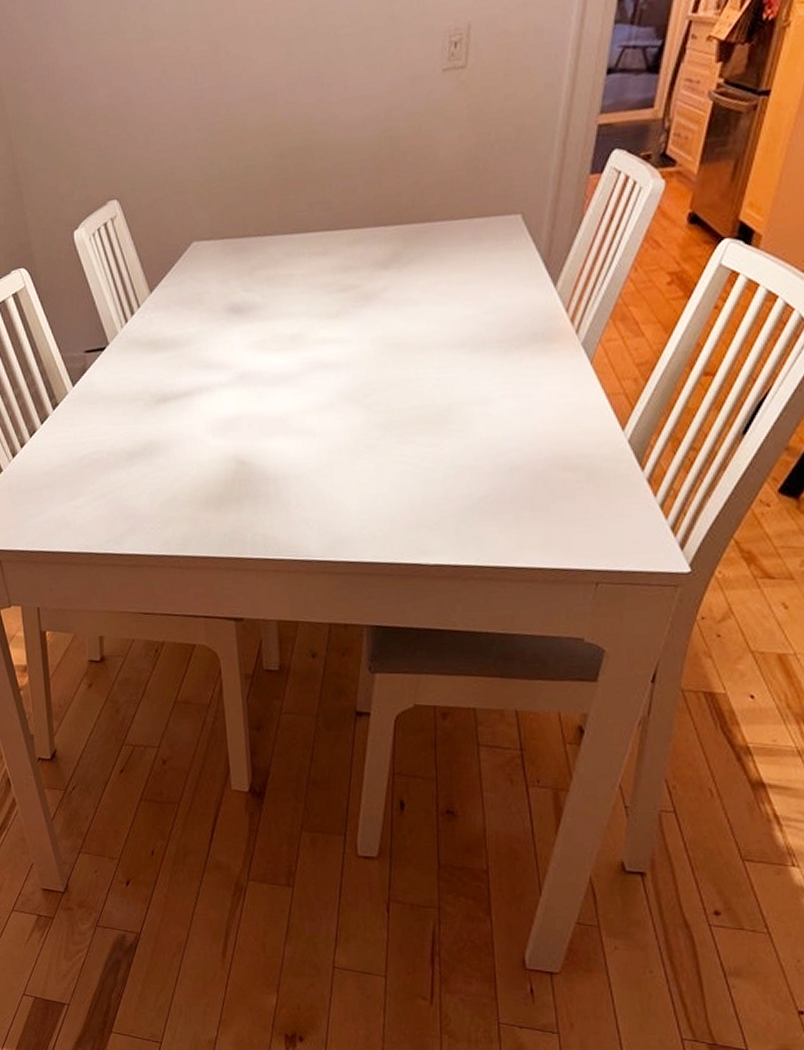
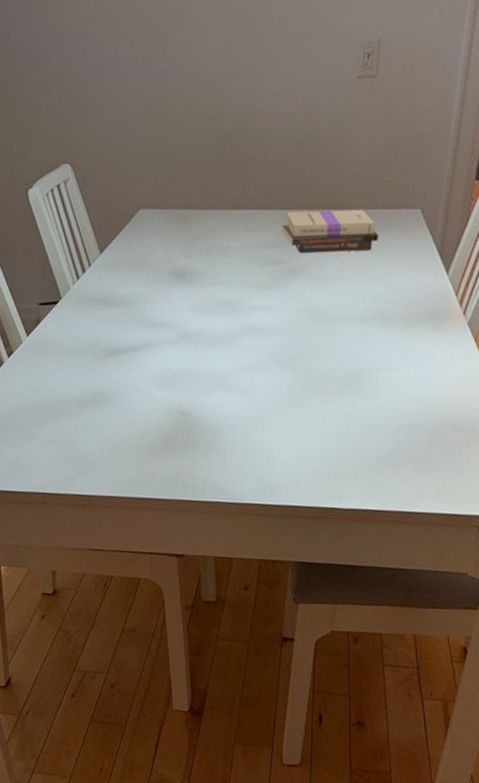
books: none [353,220,469,276] -> present [281,209,378,253]

